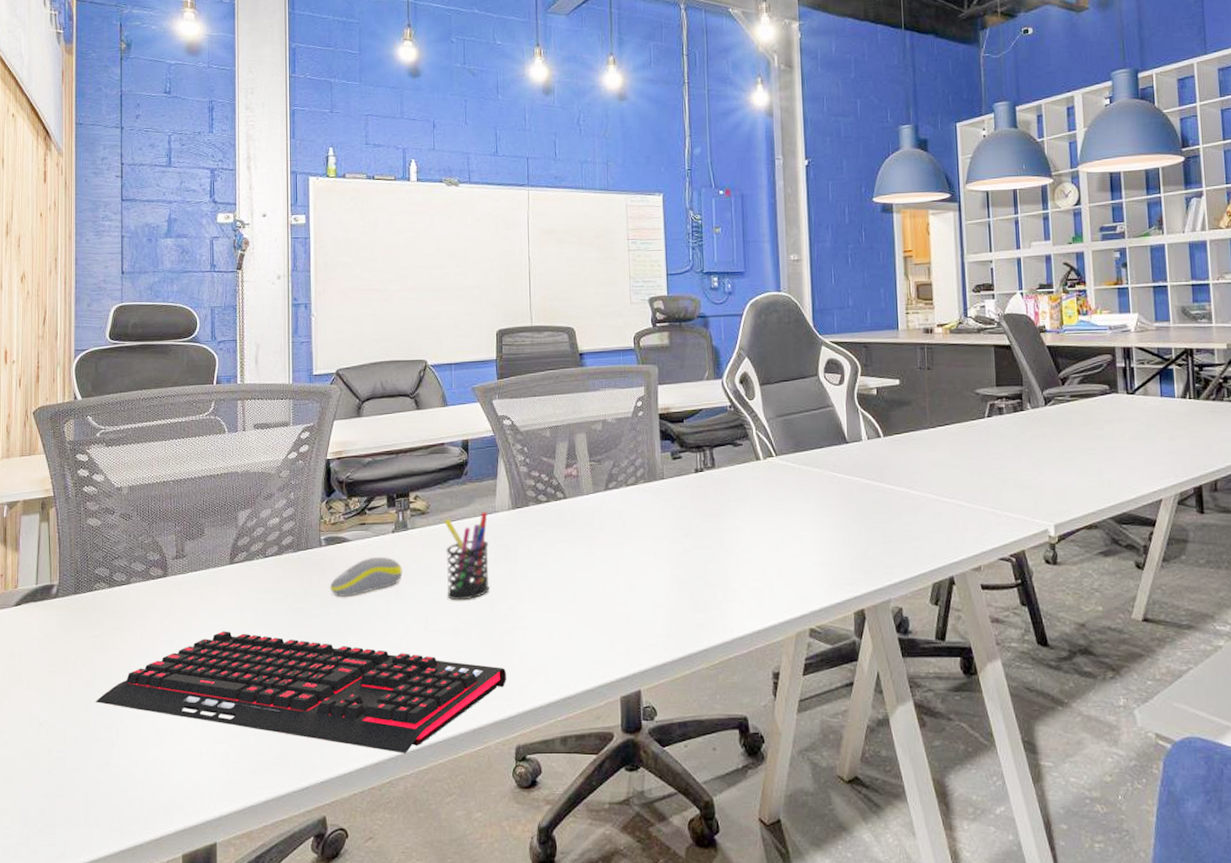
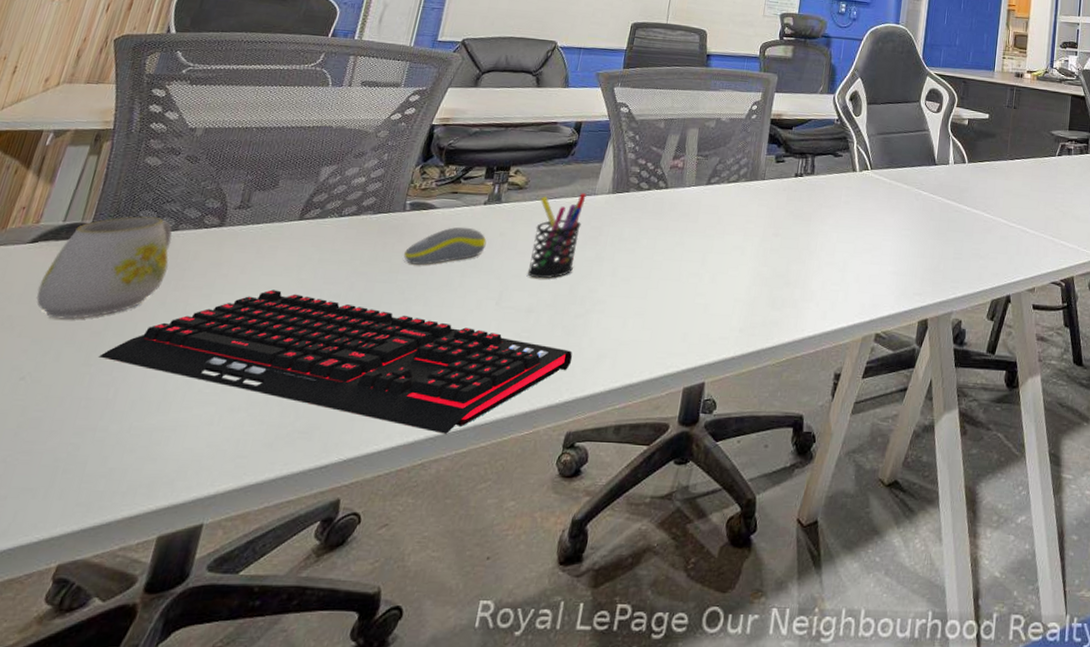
mug: none [32,572,130,671] -> present [36,216,173,320]

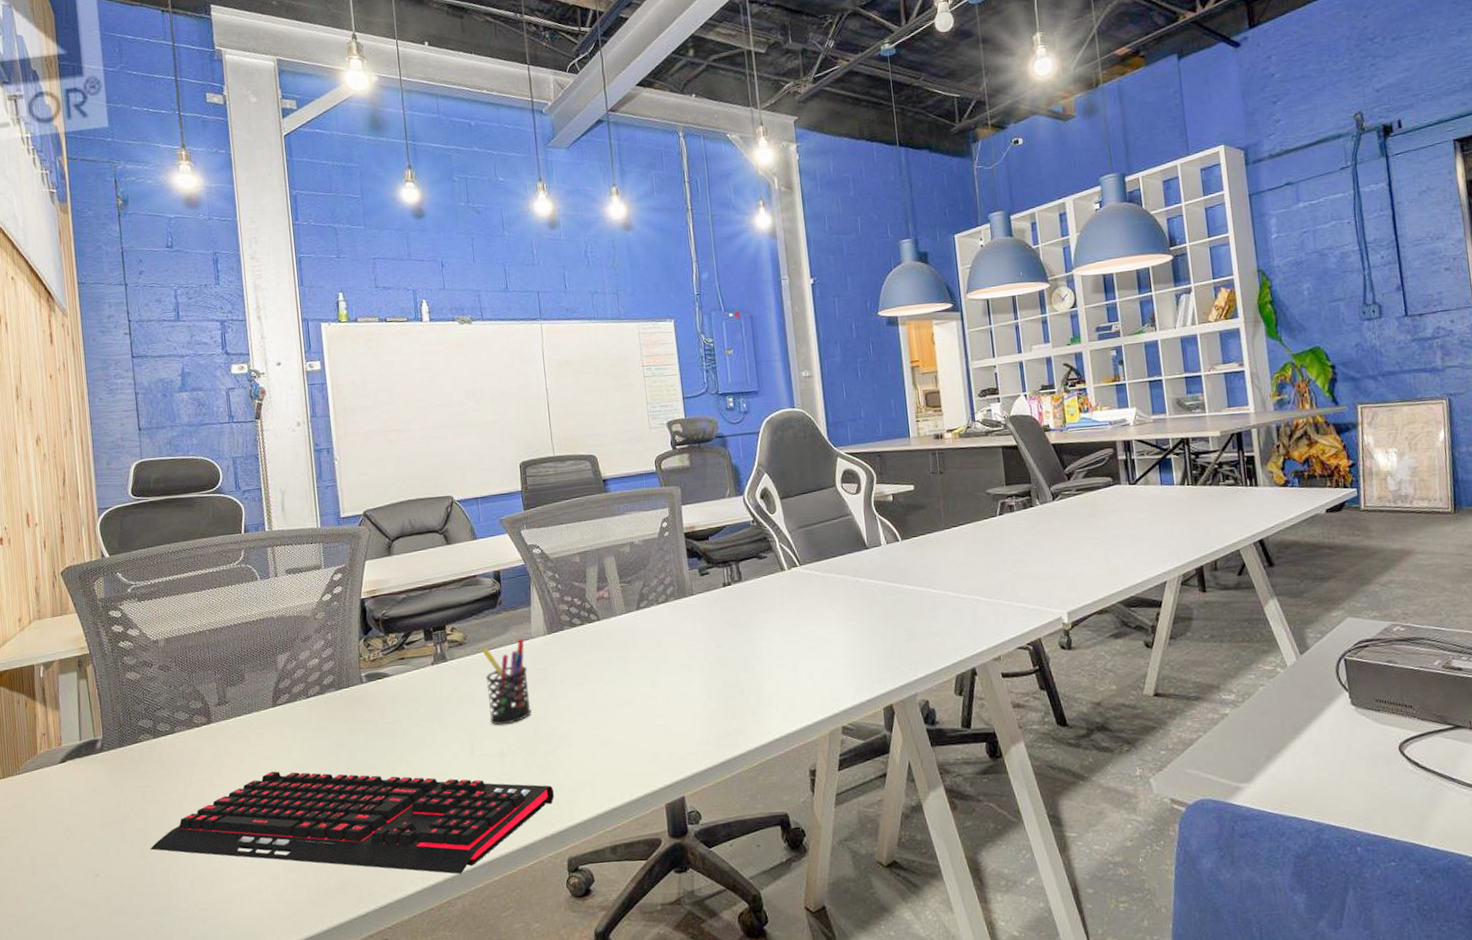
mug: present [36,216,173,320] -> none [81,724,179,824]
computer mouse: present [404,226,487,265] -> none [374,688,445,730]

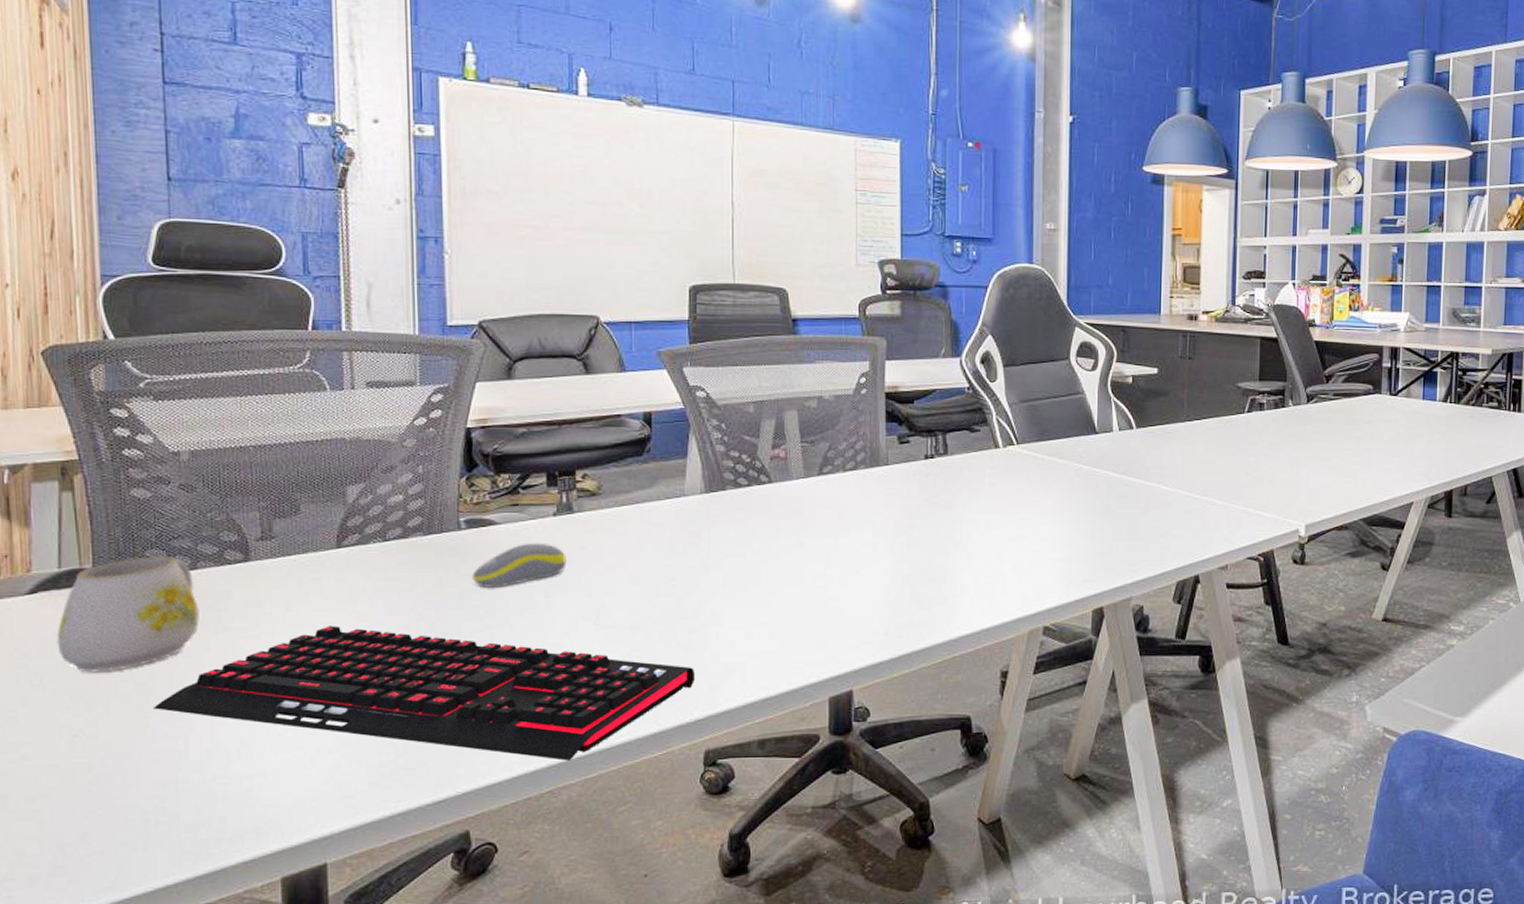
mug: none [81,724,179,824] -> present [57,555,200,673]
computer mouse: none [374,688,445,730] -> present [473,542,567,588]
pen holder: present [482,638,531,725] -> none [620,495,676,594]

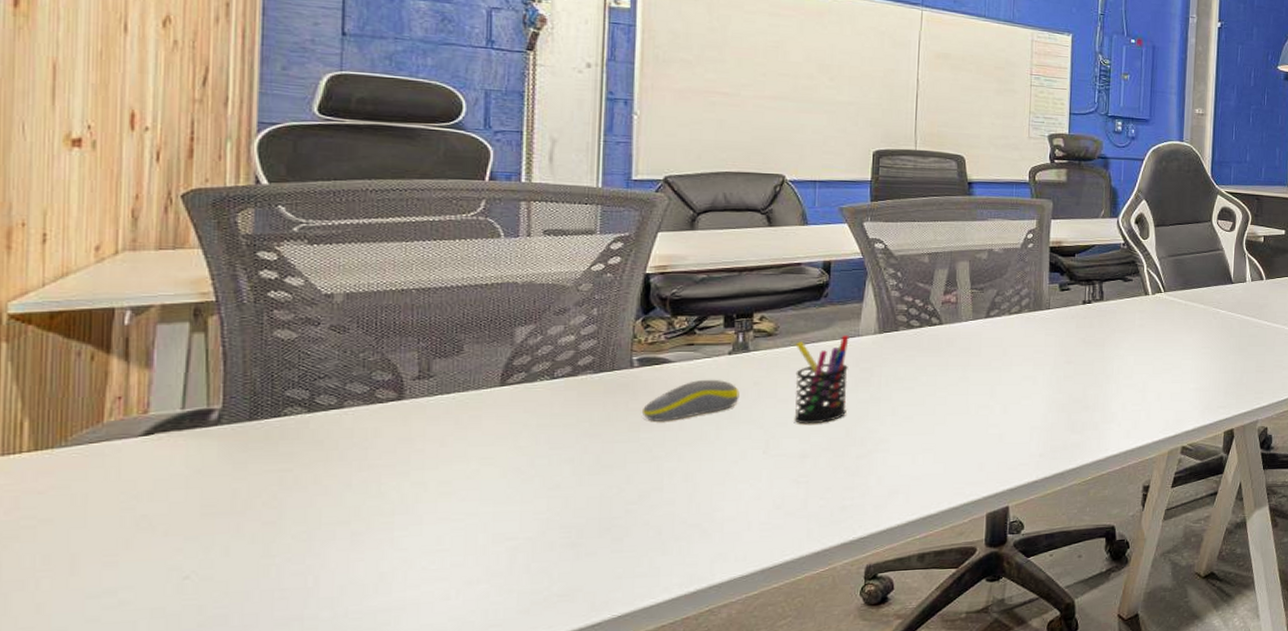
mug: present [57,555,200,673] -> none [173,394,342,514]
keyboard: present [152,625,696,761] -> none [280,460,861,581]
pen holder: none [620,495,676,594] -> present [794,335,849,424]

